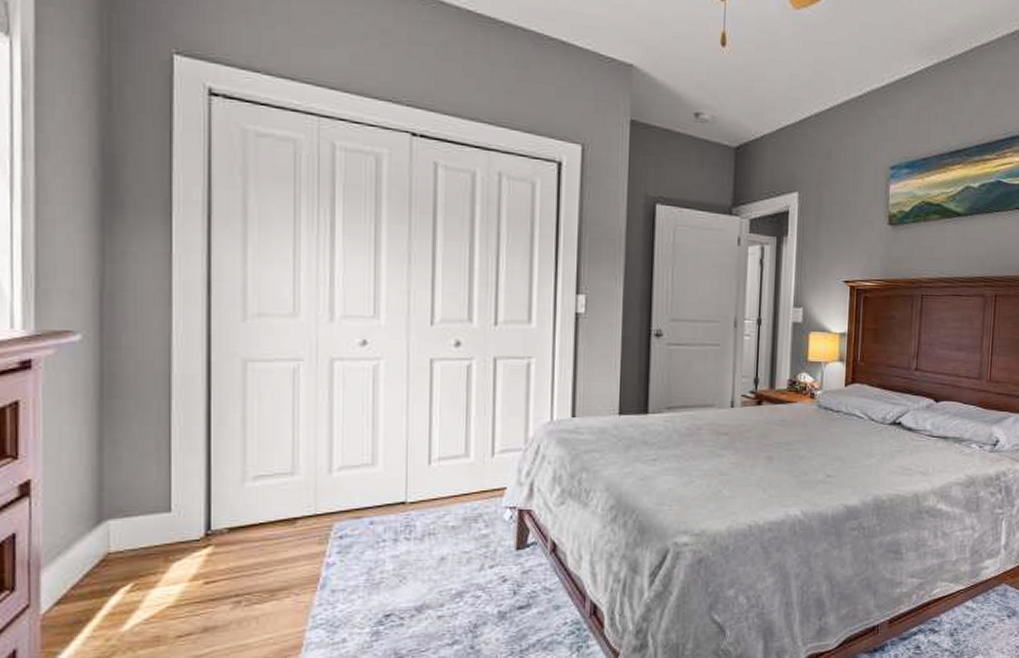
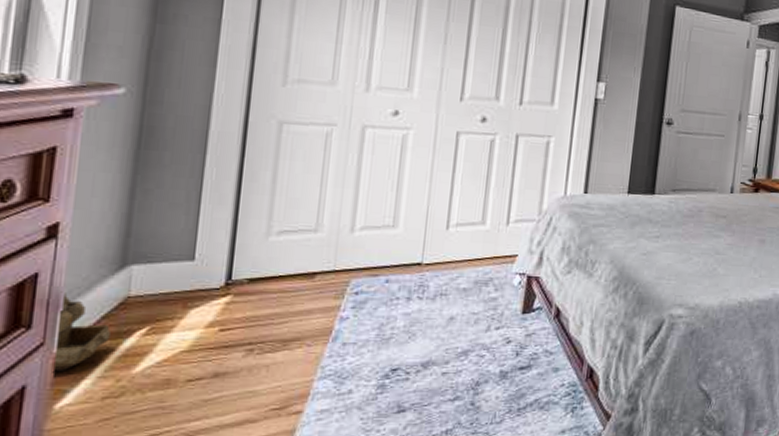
wall caddy: none [40,551,94,635] -> present [52,291,111,373]

